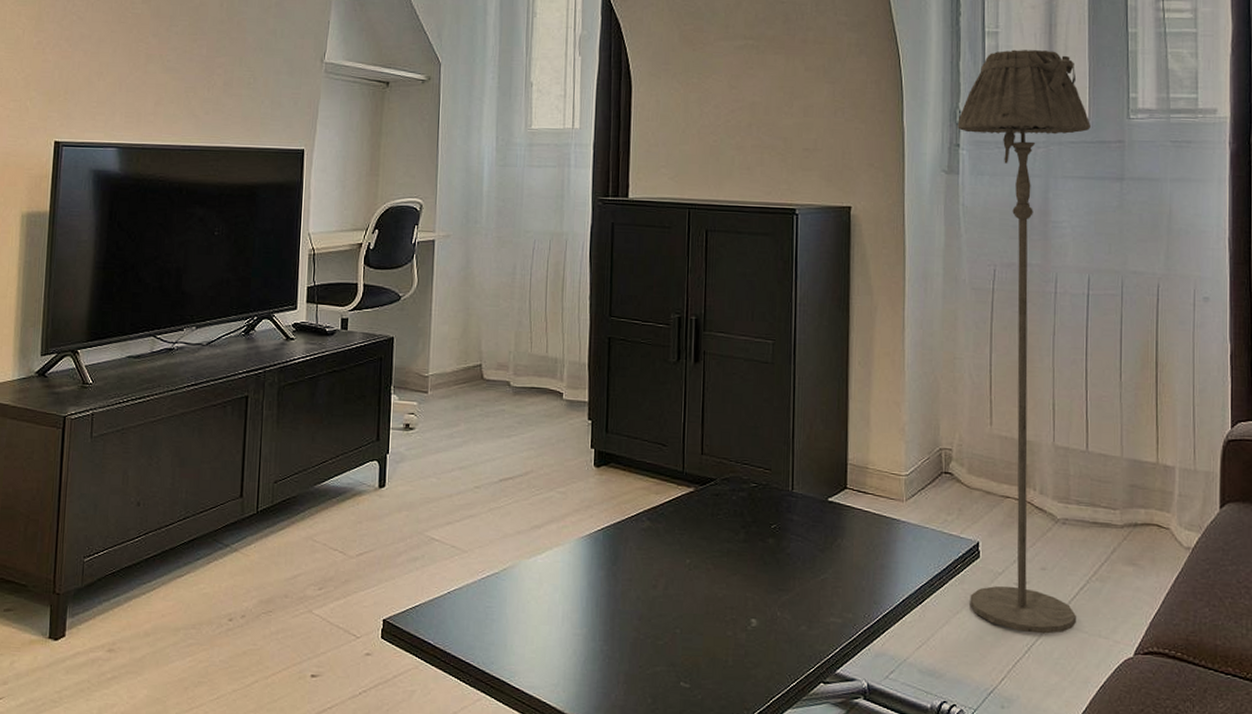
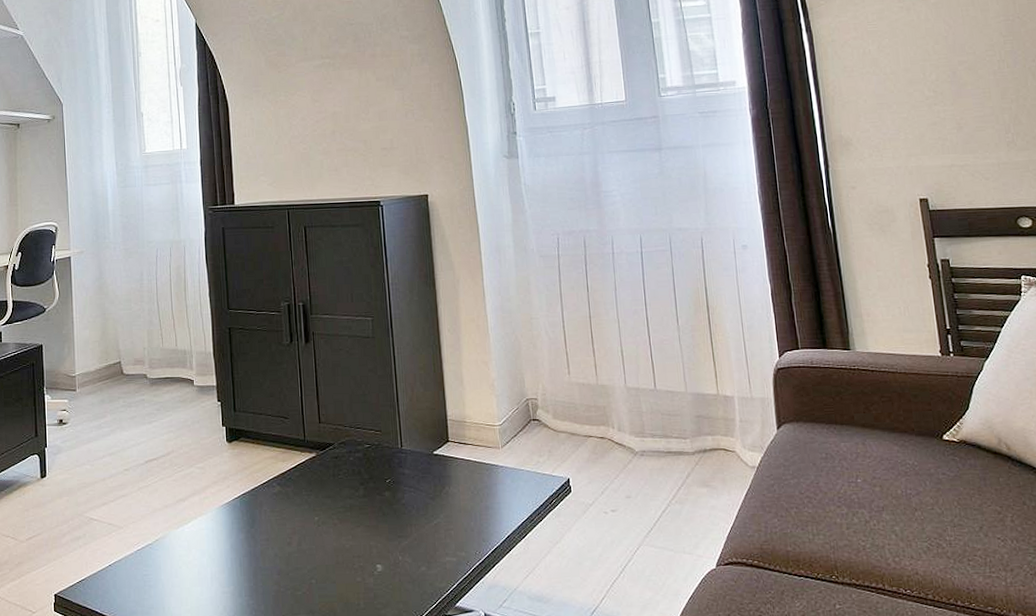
floor lamp: present [957,49,1091,634] -> none [512,44,662,555]

